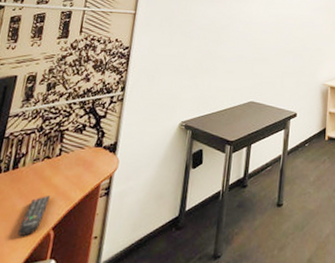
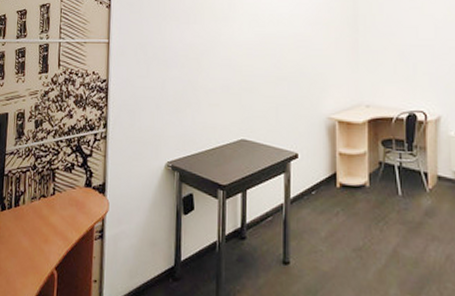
remote control: present [18,196,51,236] -> none [26,235,50,273]

